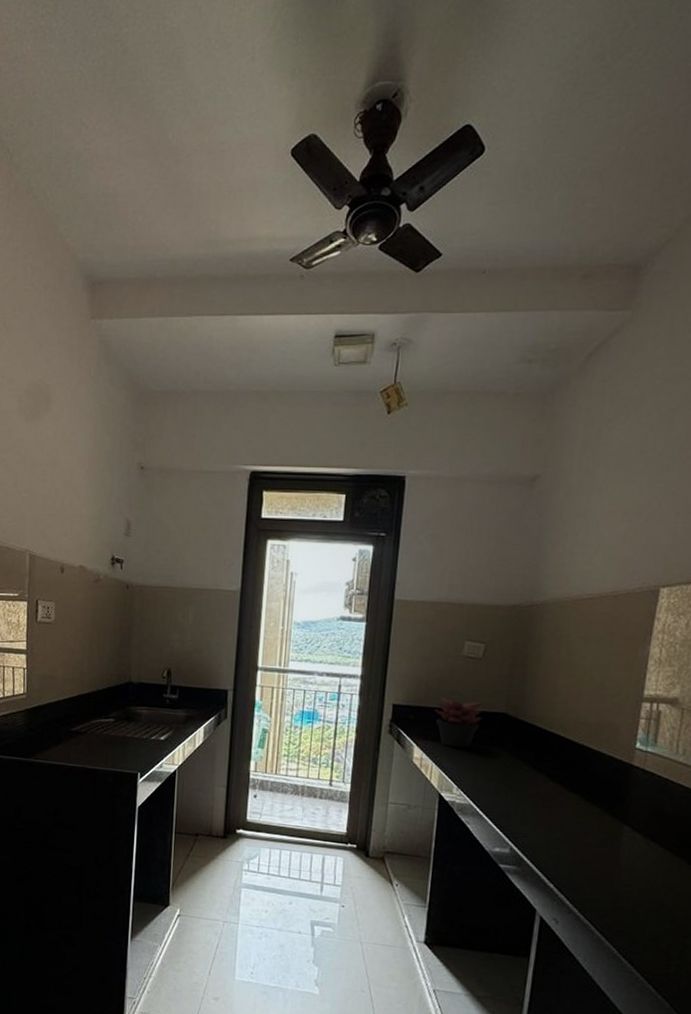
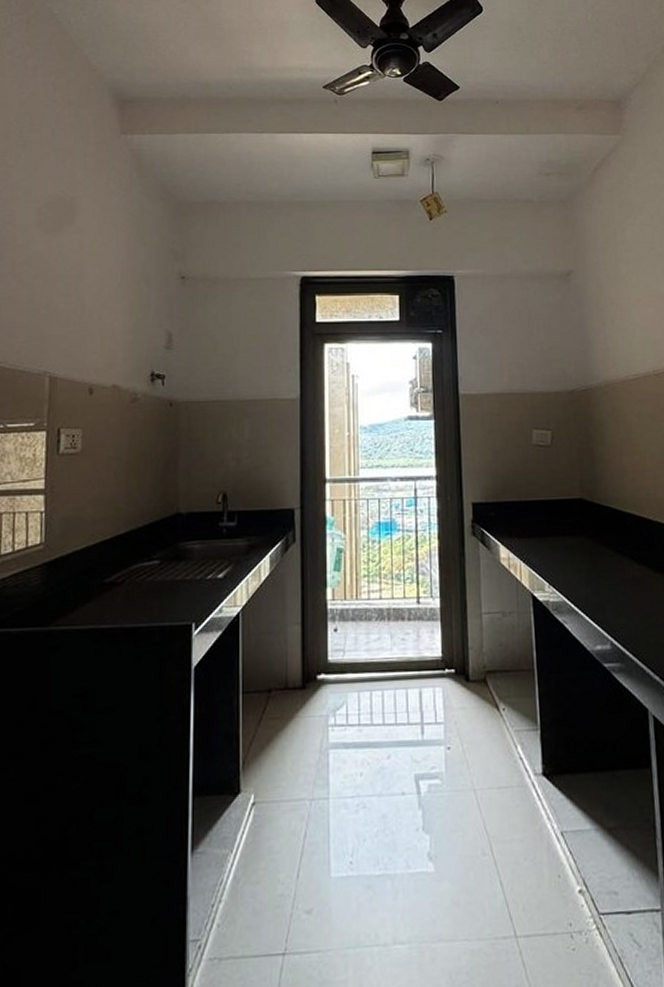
succulent plant: present [434,697,484,748] -> none [513,489,561,541]

